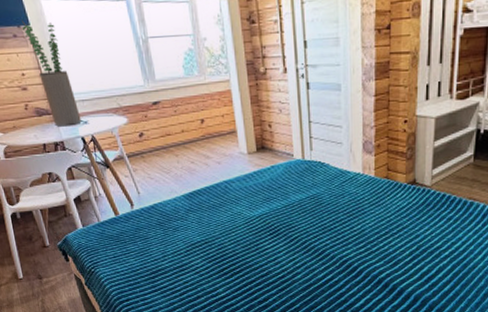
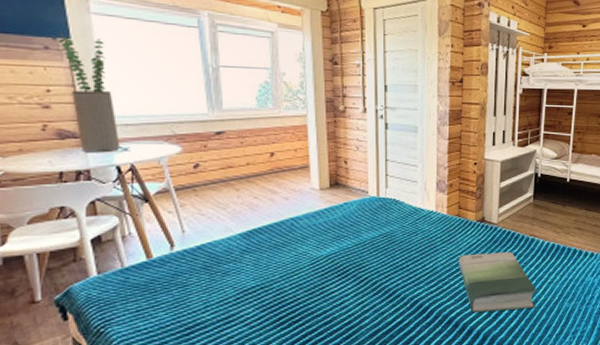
book: none [388,216,475,275] -> present [458,252,537,313]

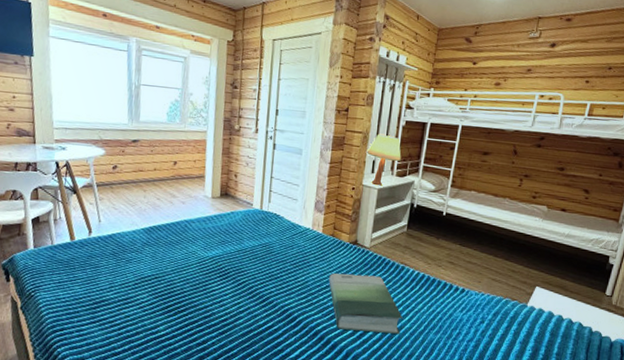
vase: present [58,32,120,153] -> none [24,51,60,150]
table lamp: none [486,104,521,158] -> present [366,134,401,187]

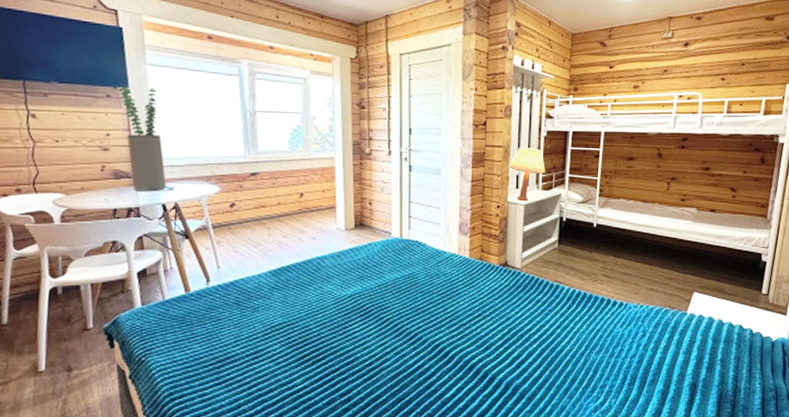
vase: none [24,51,60,150] -> present [118,82,166,192]
book: present [329,273,403,334] -> none [480,298,562,360]

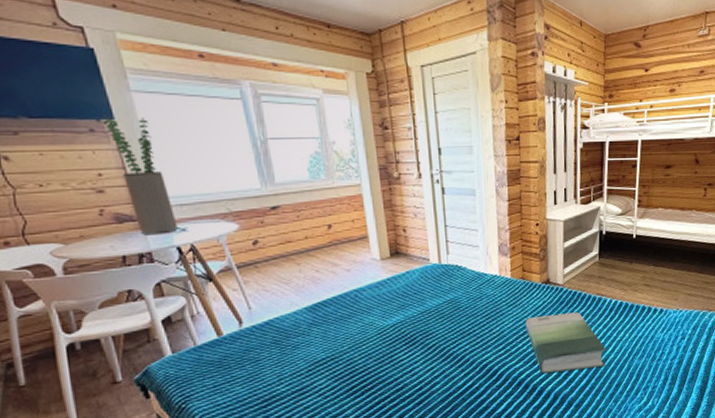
book: none [480,298,562,360] -> present [525,312,606,374]
table lamp: present [509,146,546,202] -> none [546,160,583,218]

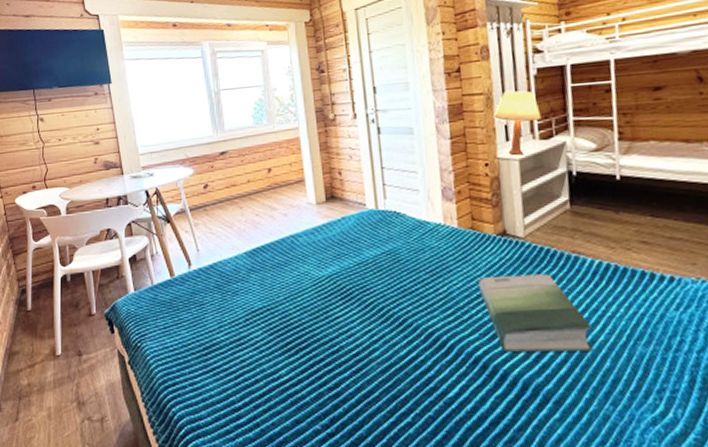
vase: present [102,113,178,236] -> none [104,79,147,180]
table lamp: none [546,160,583,218] -> present [494,89,542,156]

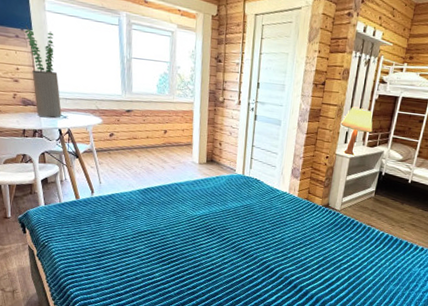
vase: none [104,79,147,180] -> present [24,25,62,119]
book: present [478,274,593,352] -> none [302,232,367,285]

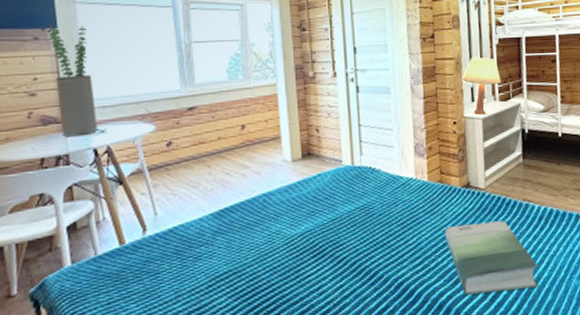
book: none [302,232,367,285] -> present [444,220,539,295]

